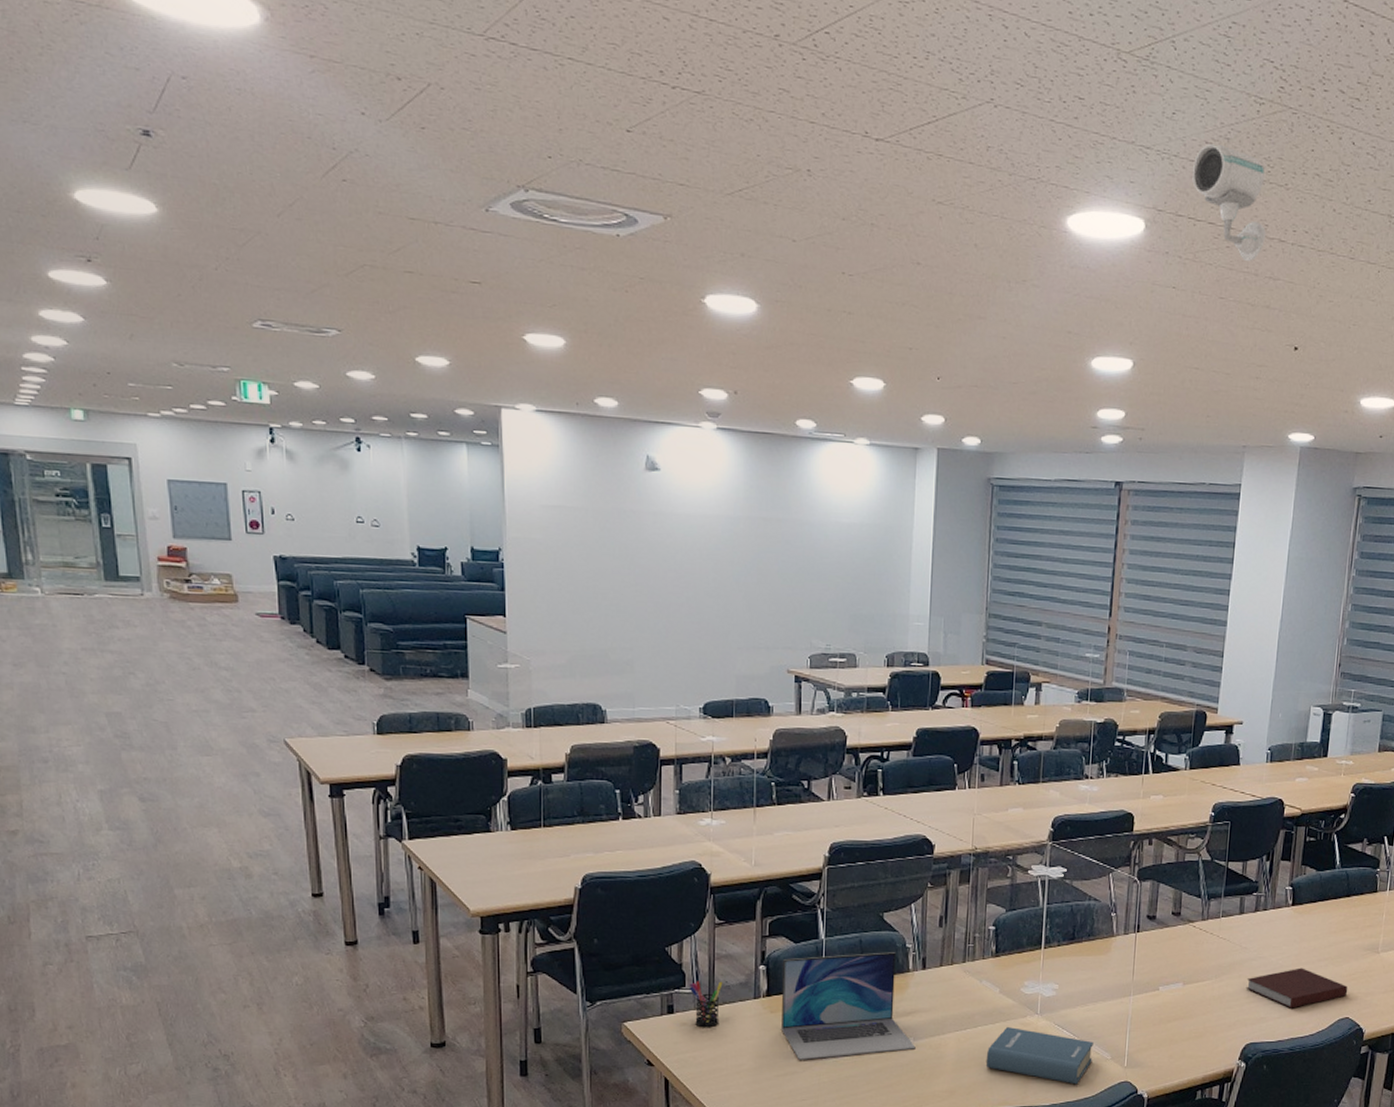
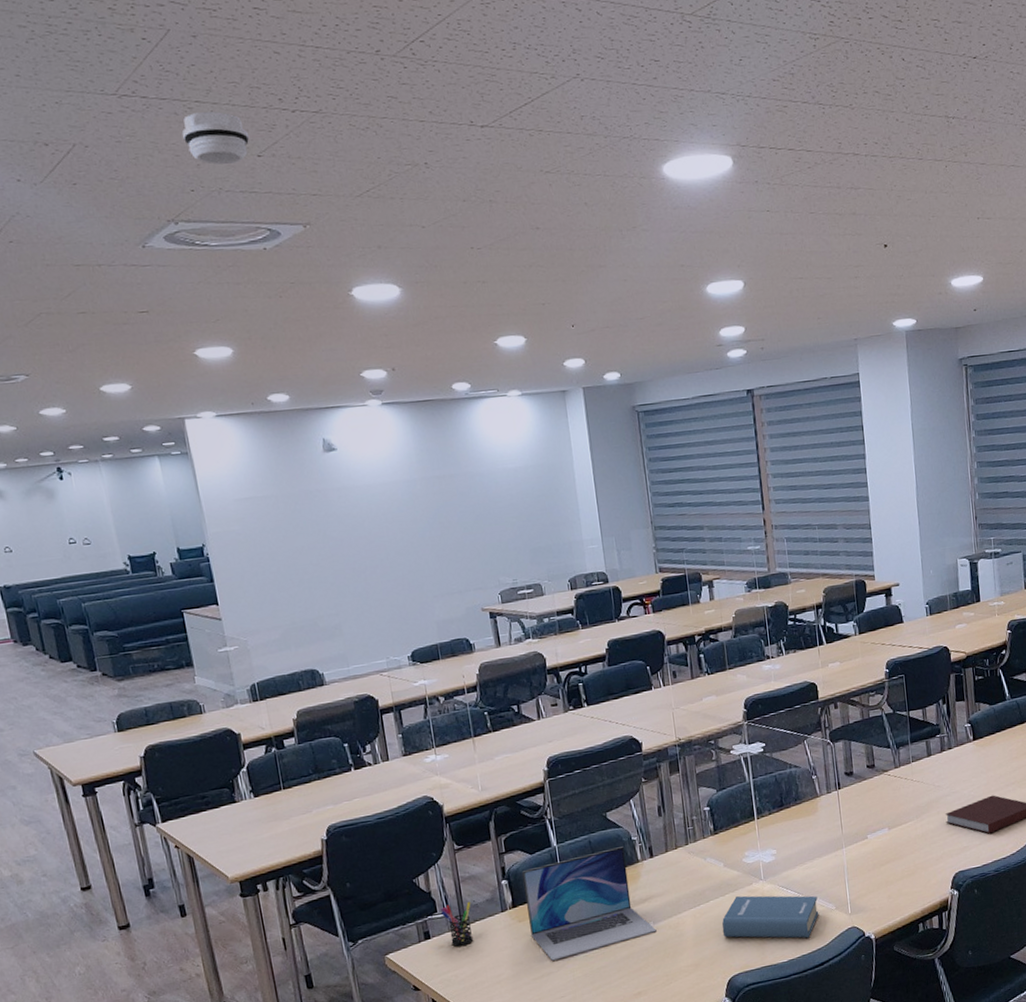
smoke detector: none [548,70,621,136] -> present [181,111,250,165]
security camera: present [1191,144,1267,262] -> none [765,80,842,178]

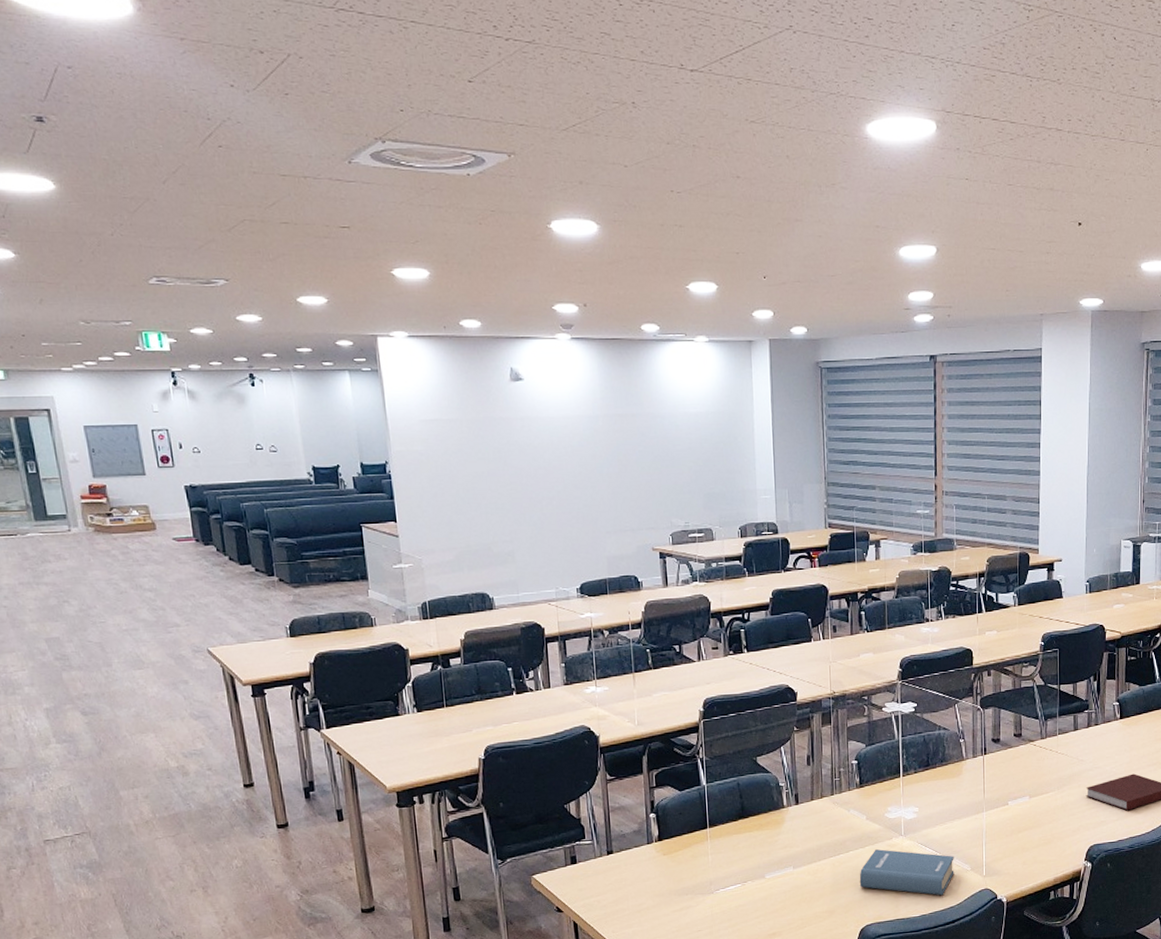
smoke detector: present [181,111,250,165] -> none [395,32,462,88]
pen holder: present [440,901,474,947] -> none [588,831,619,873]
laptop: present [522,846,657,961] -> none [671,791,796,895]

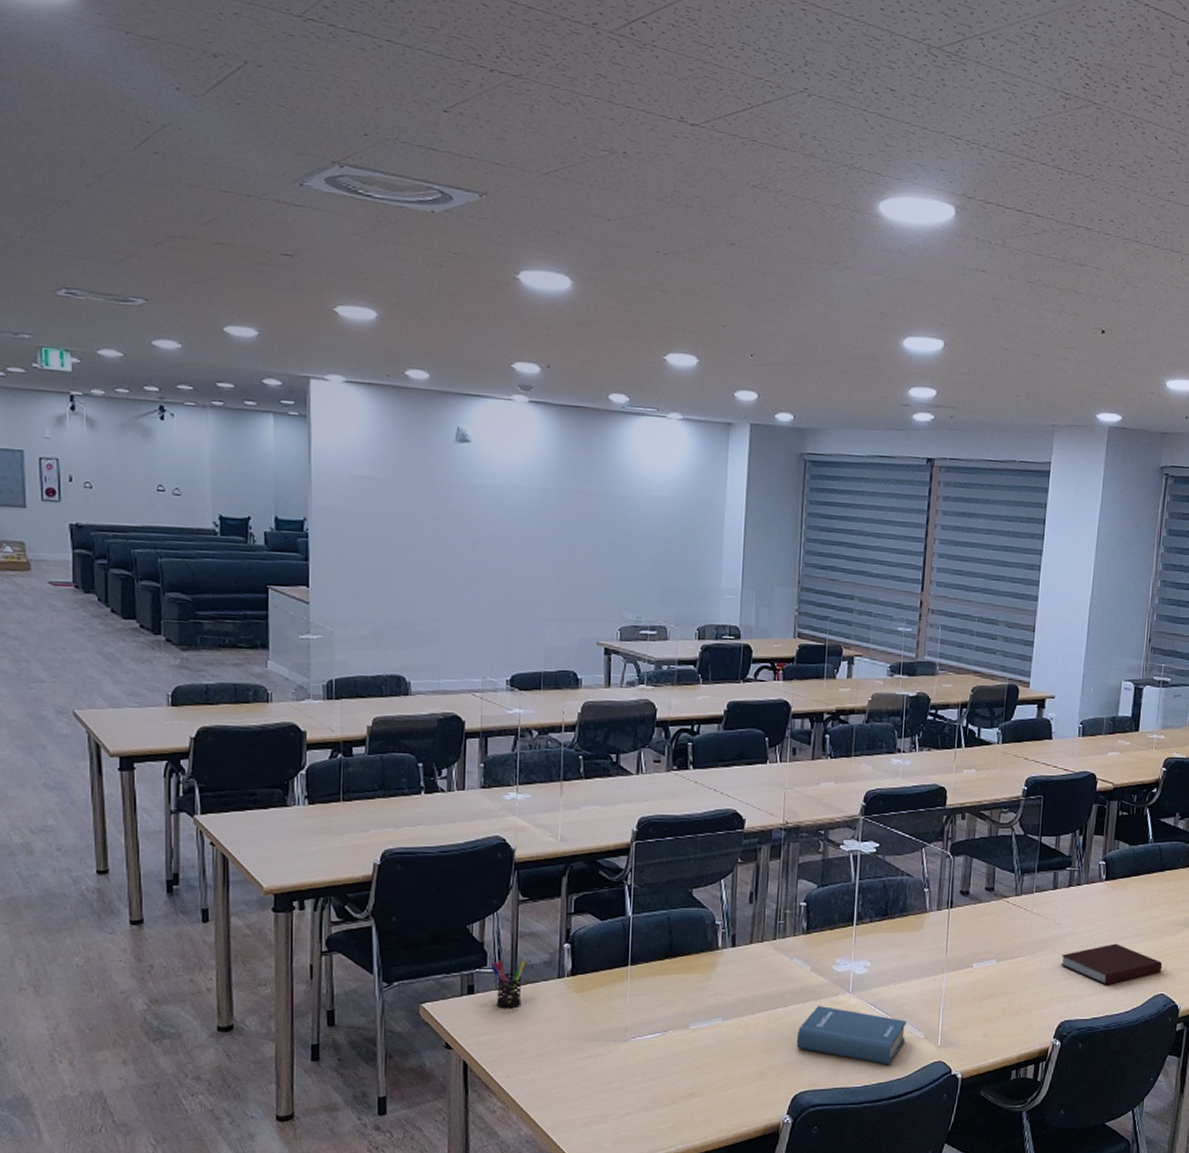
pen holder: none [588,831,619,873] -> present [490,960,526,1008]

